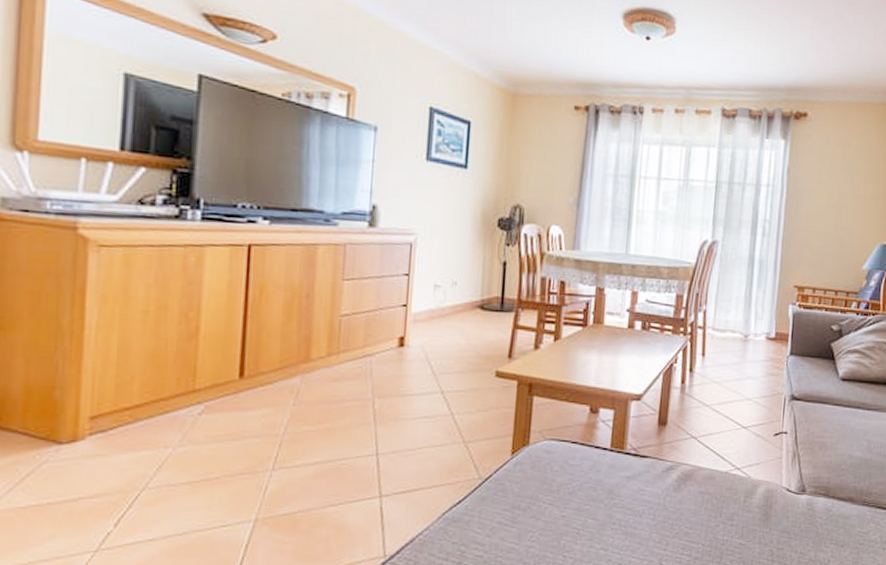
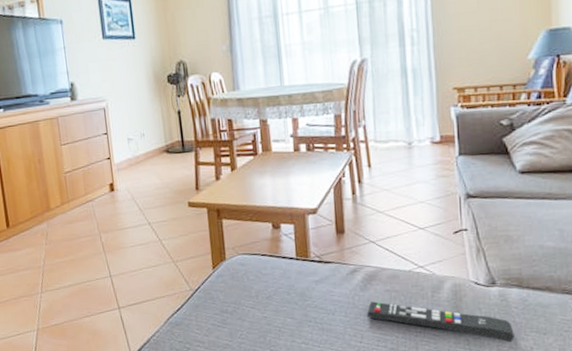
remote control: none [676,504,816,554] -> present [367,301,514,343]

